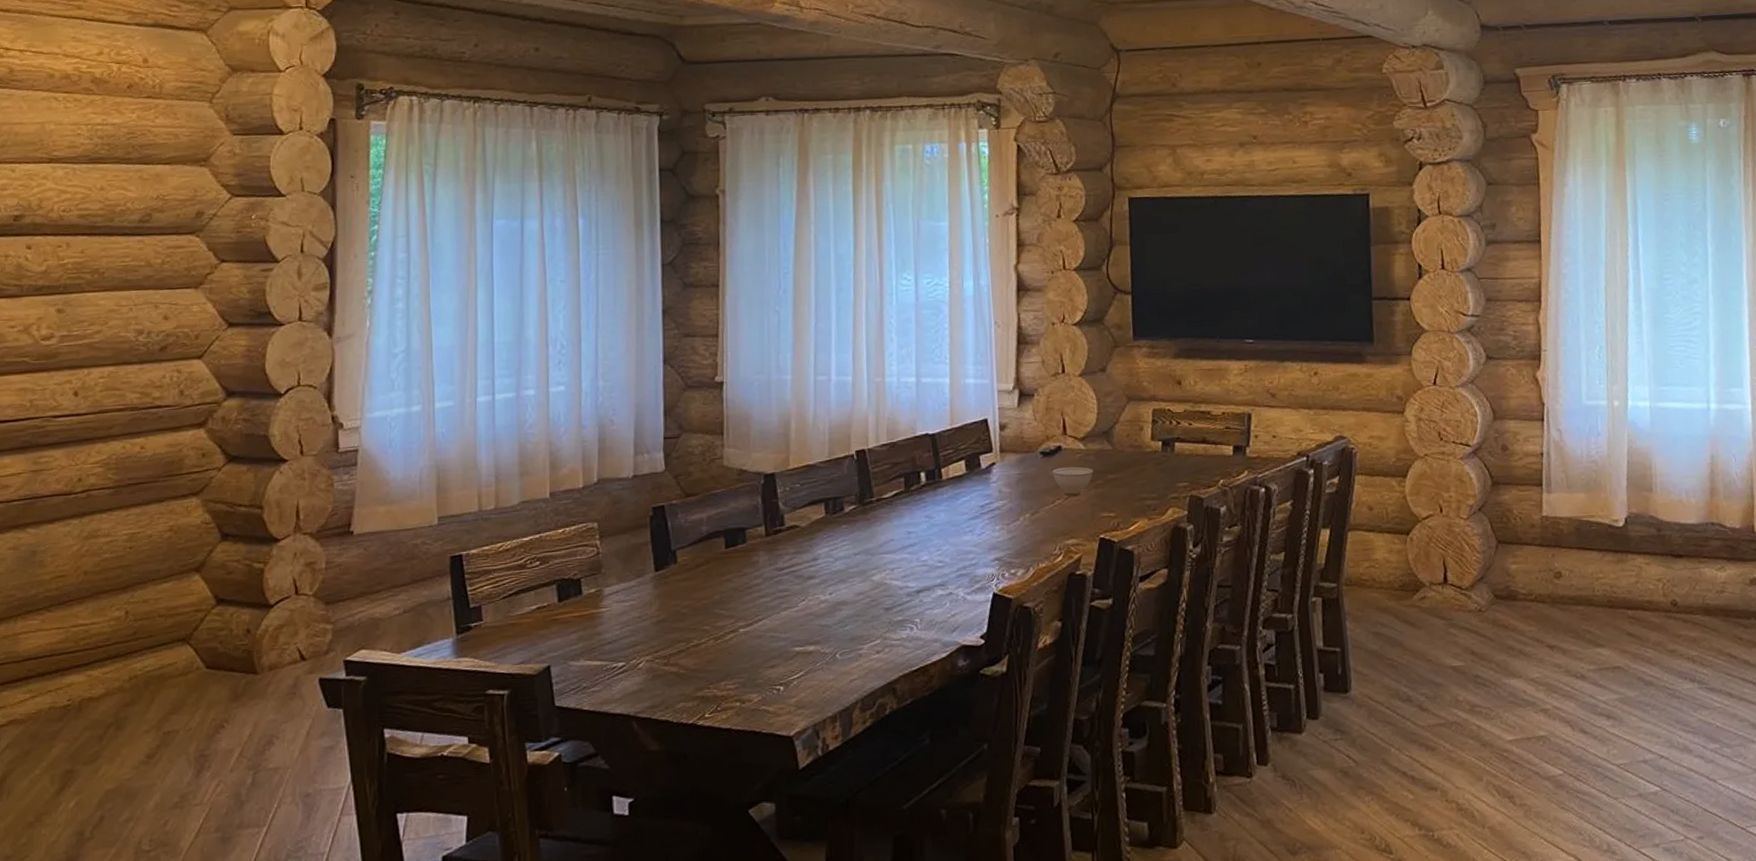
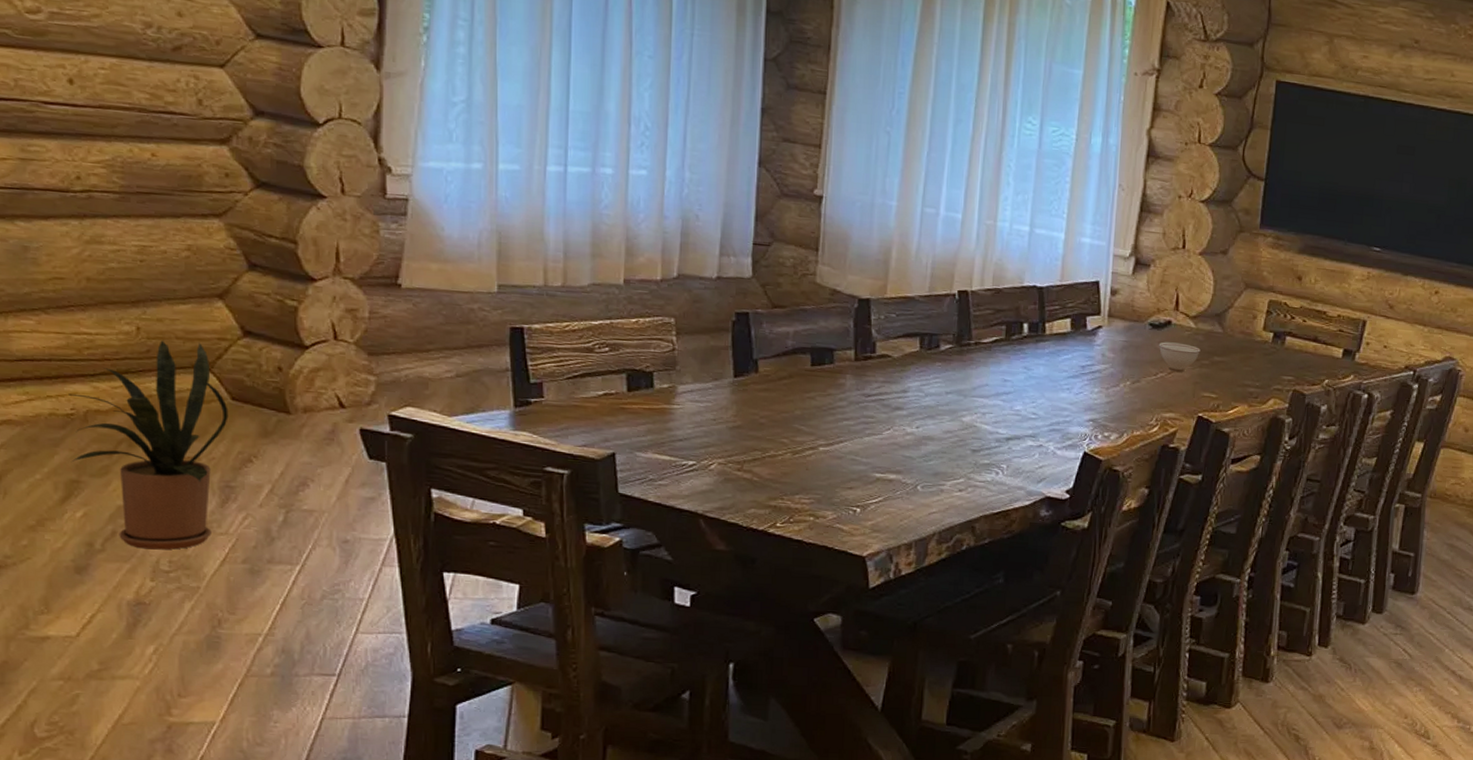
house plant: none [66,617,203,831] -> present [69,339,229,550]

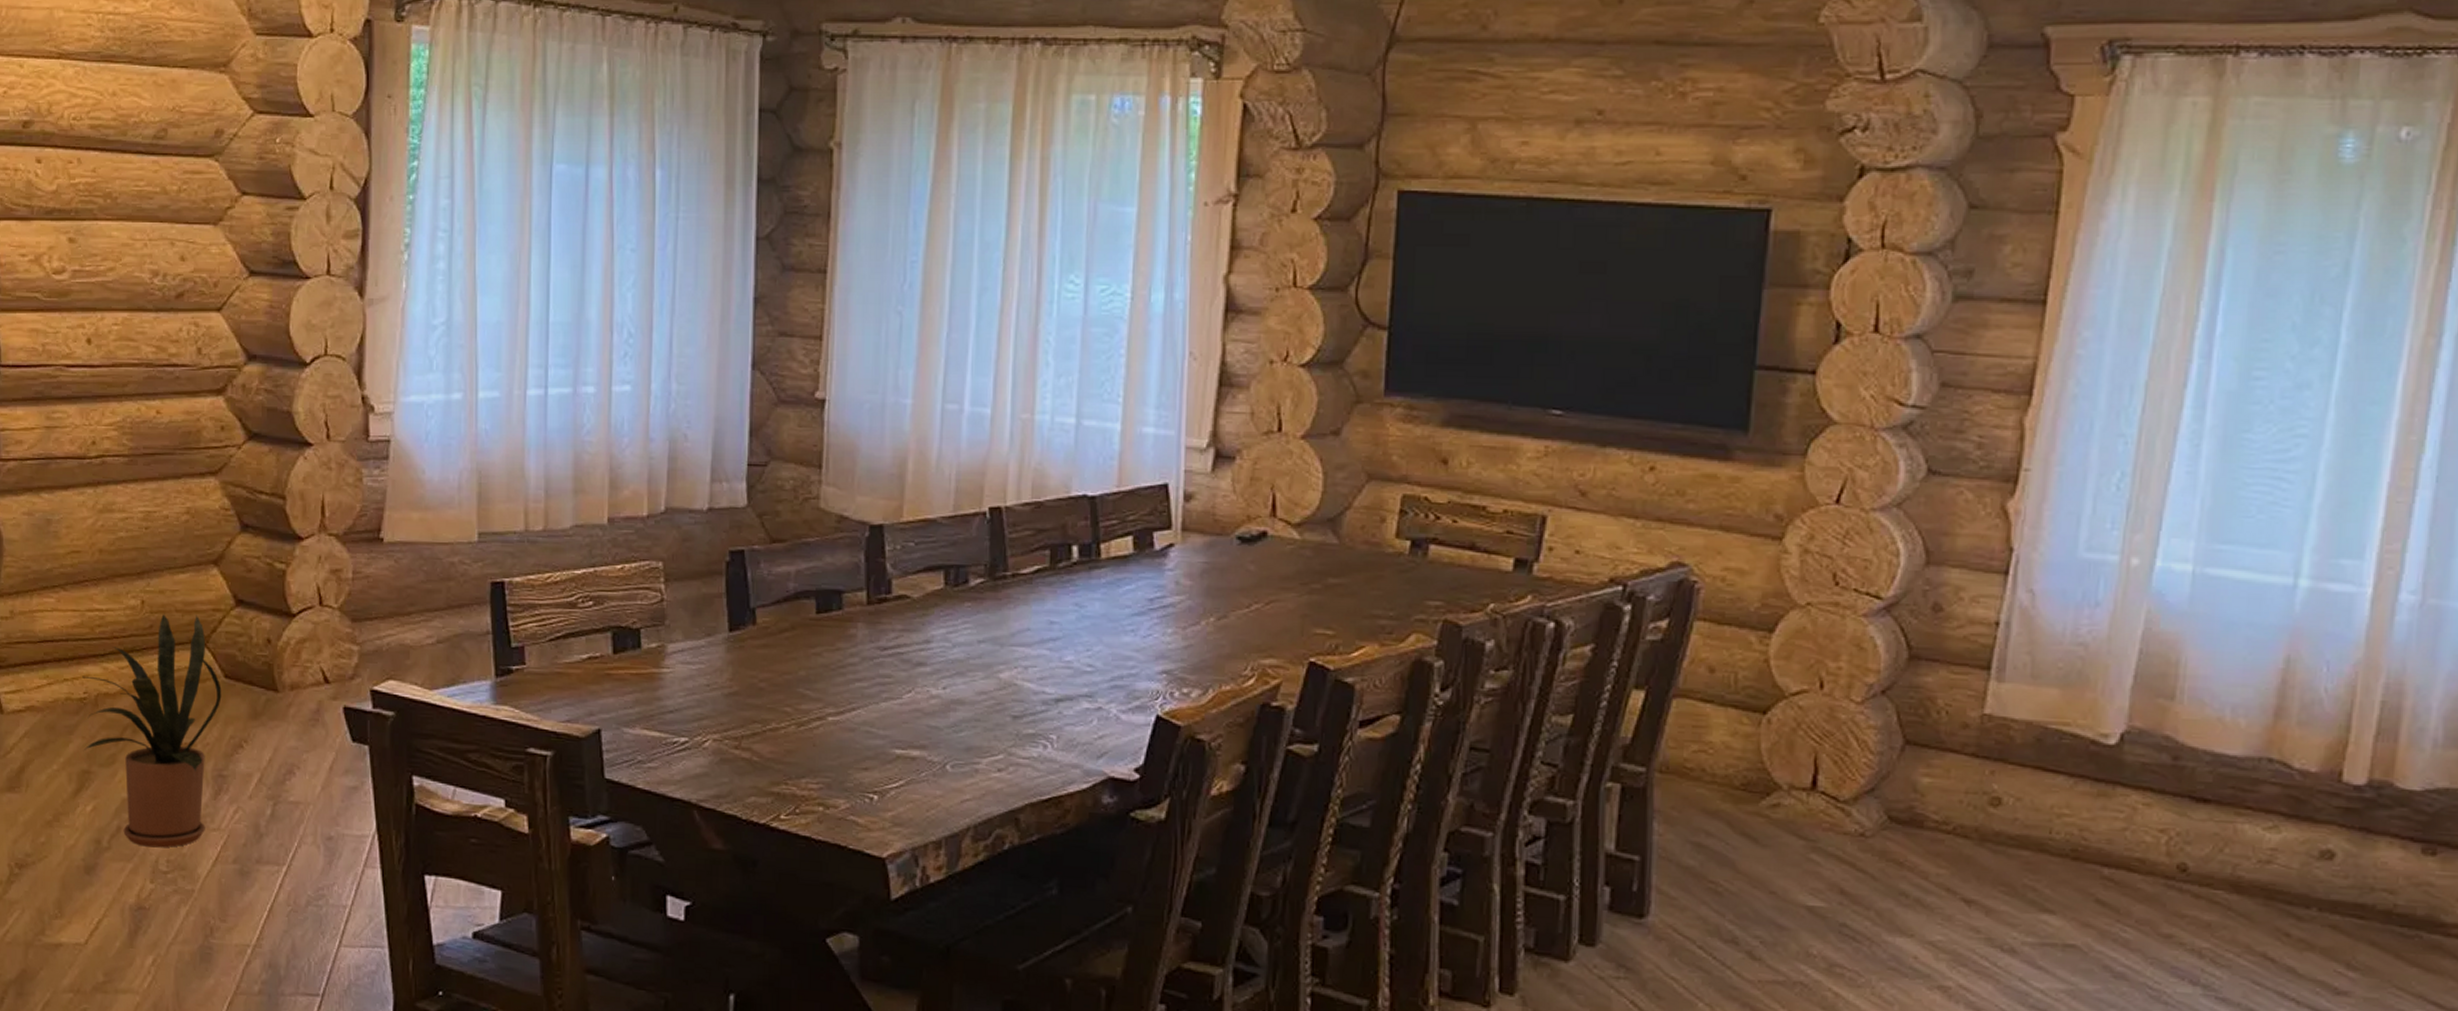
bowl: present [1158,342,1201,372] -> none [1251,561,1309,601]

